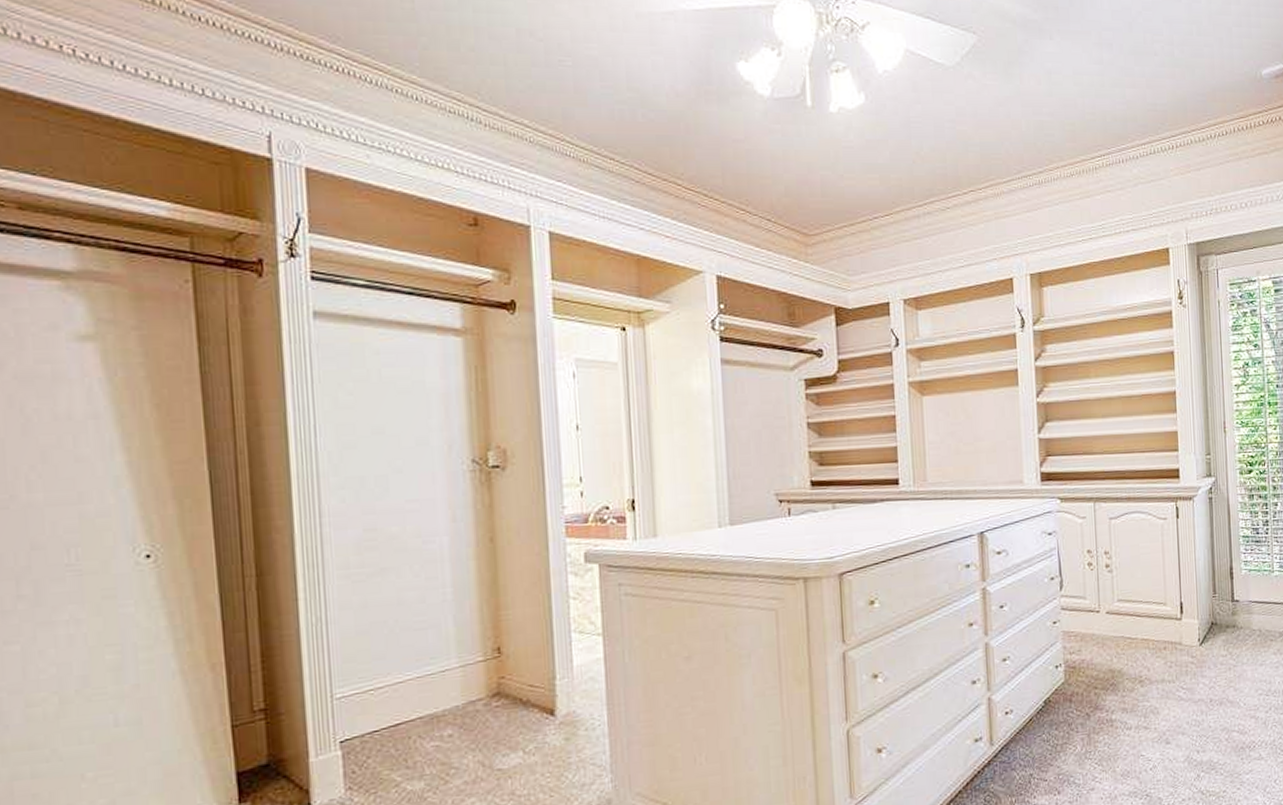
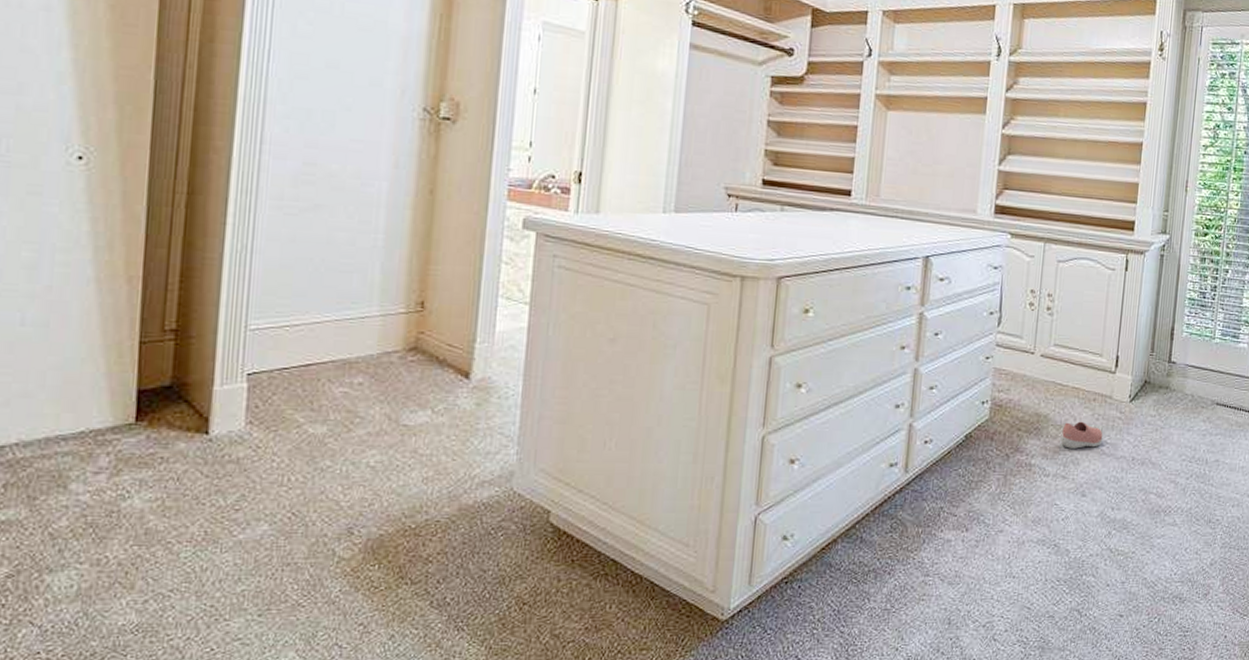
shoe: none [1138,671,1179,699] -> present [1061,421,1103,449]

